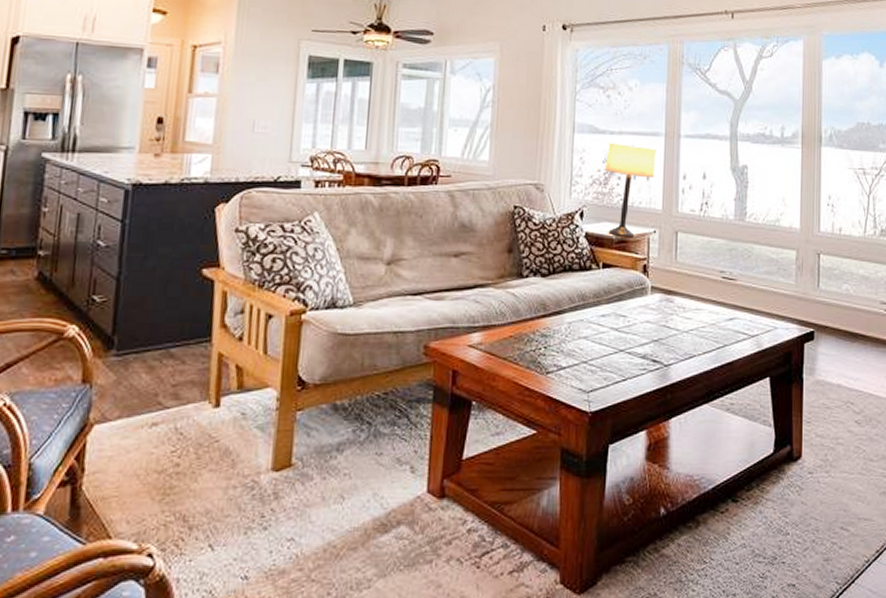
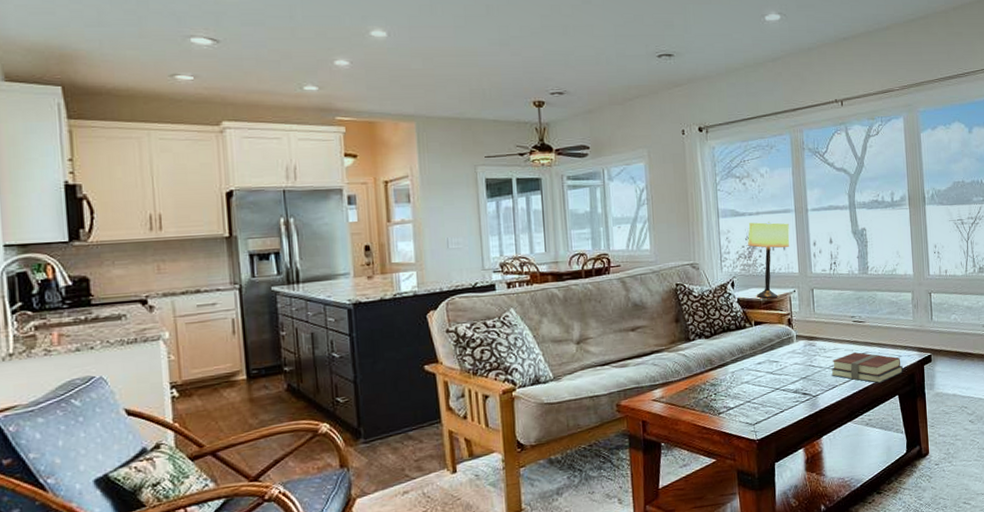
books: none [689,317,779,360] -> present [831,352,904,384]

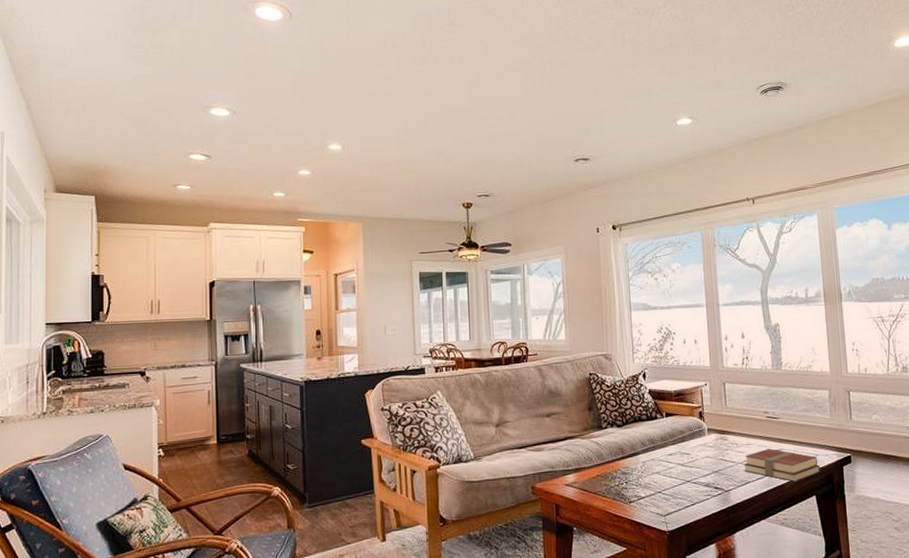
table lamp: present [747,222,790,299] -> none [659,316,701,391]

